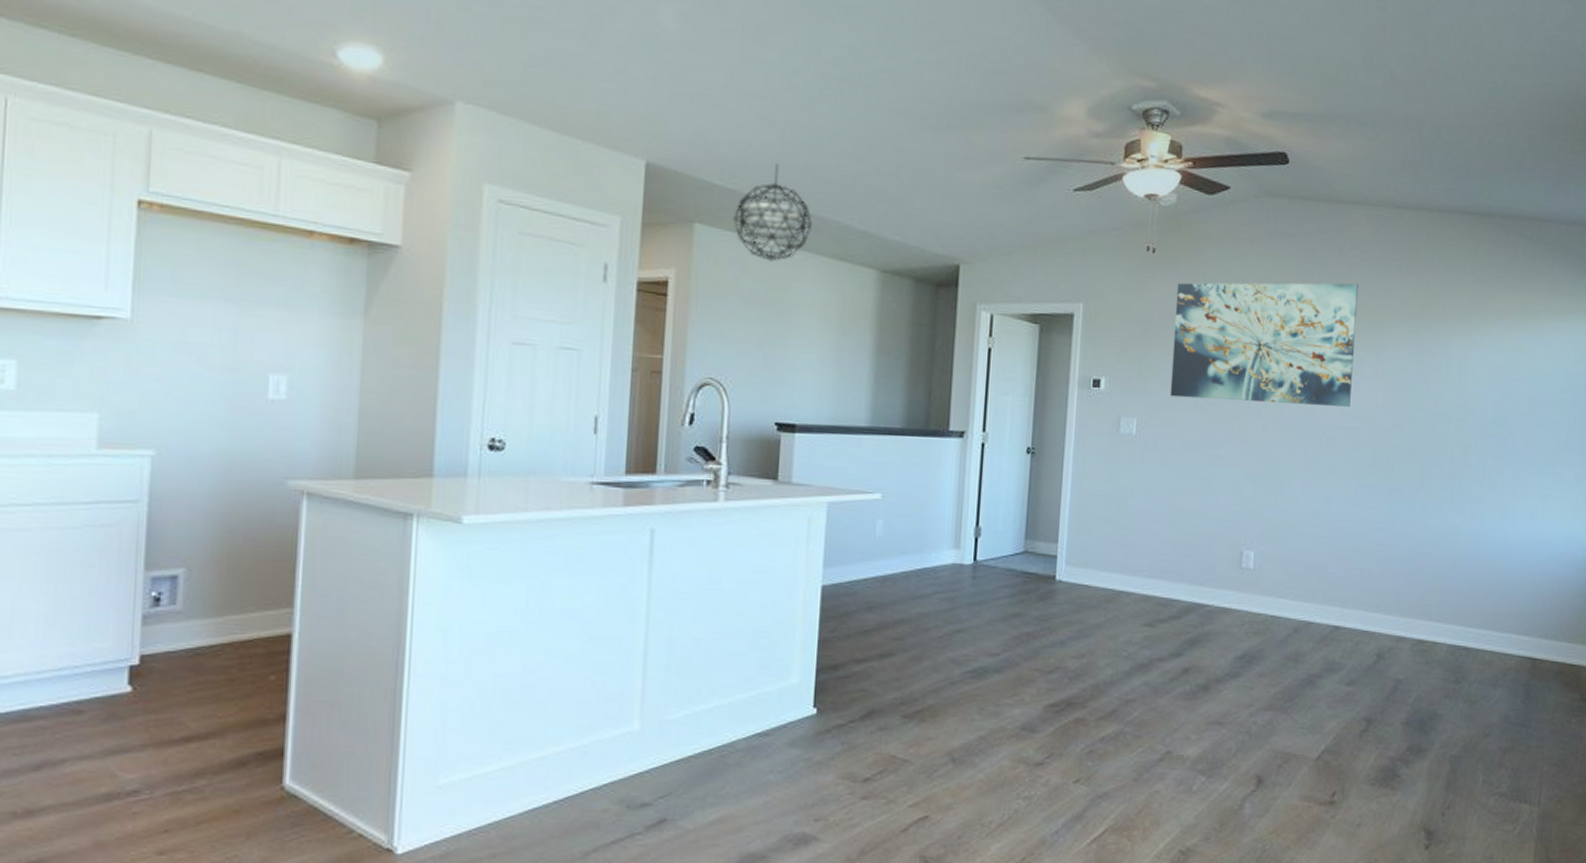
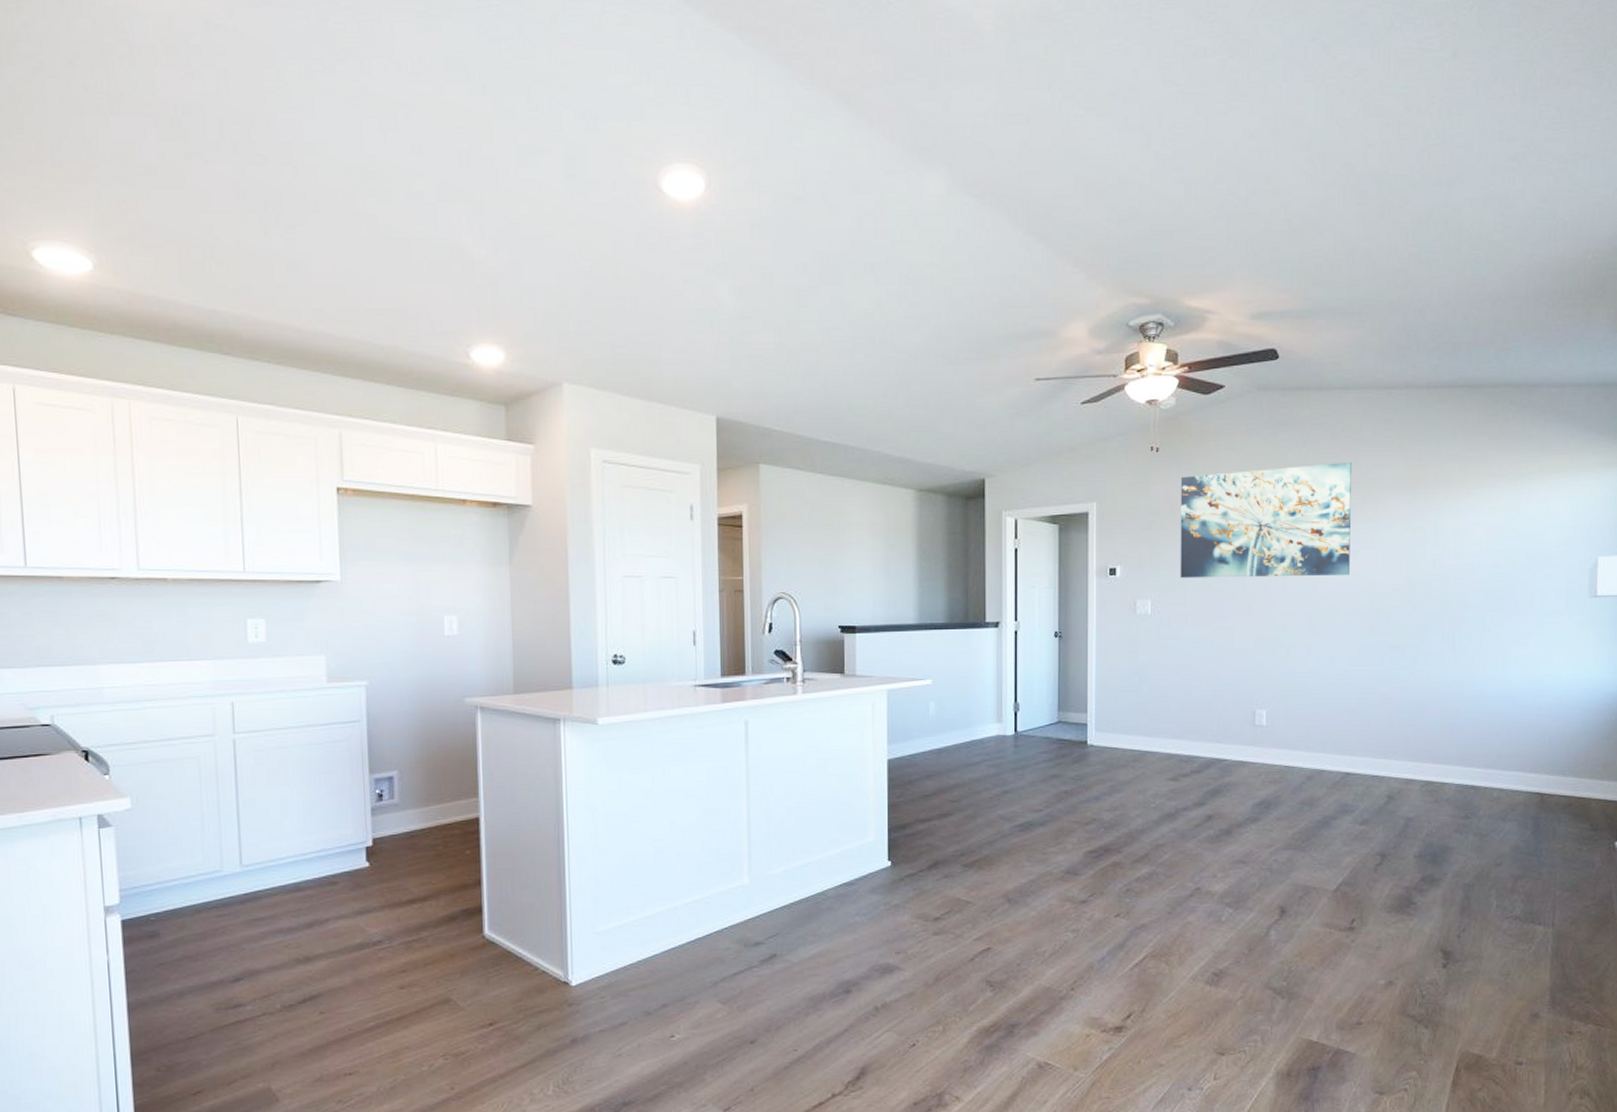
pendant light: present [733,163,812,262] -> none [791,406,856,490]

